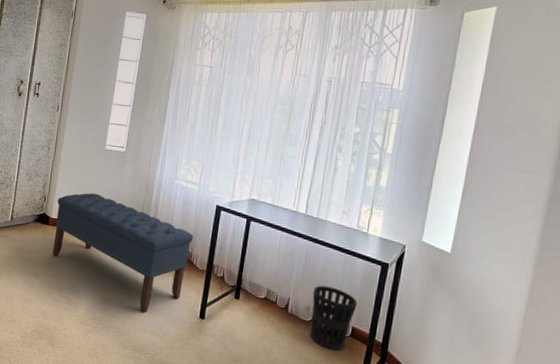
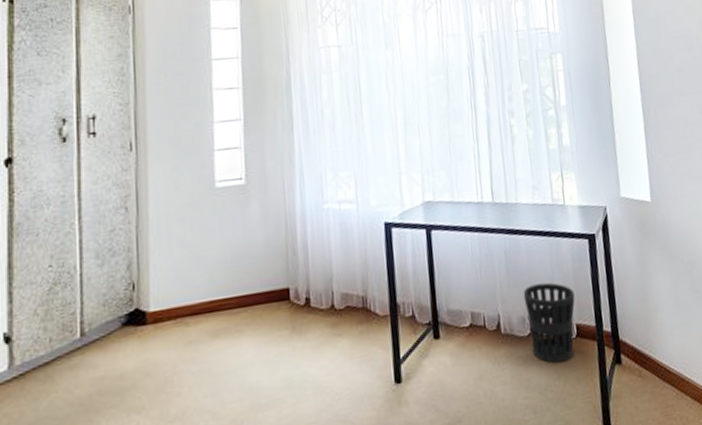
bench: present [52,193,193,313] -> none [155,254,364,405]

